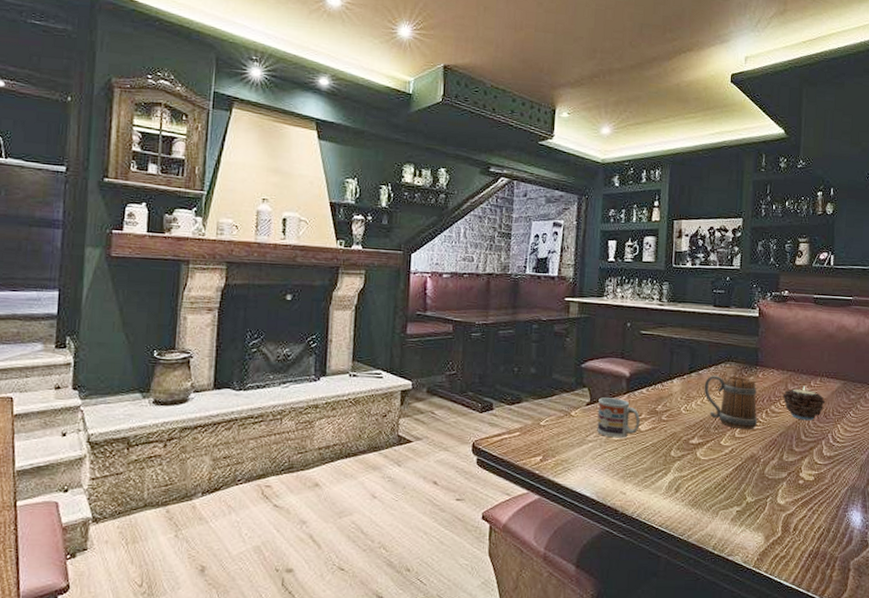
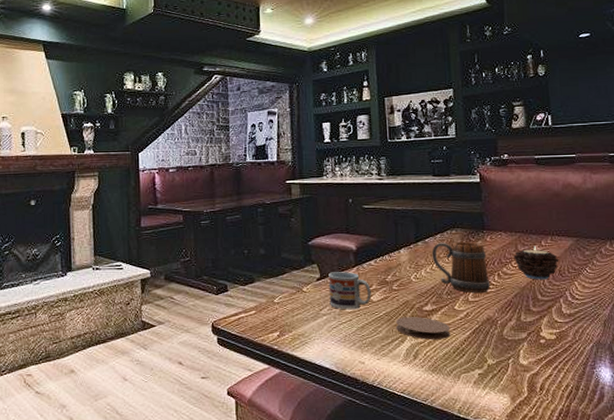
coaster: none [660,449,715,474] -> present [395,317,451,340]

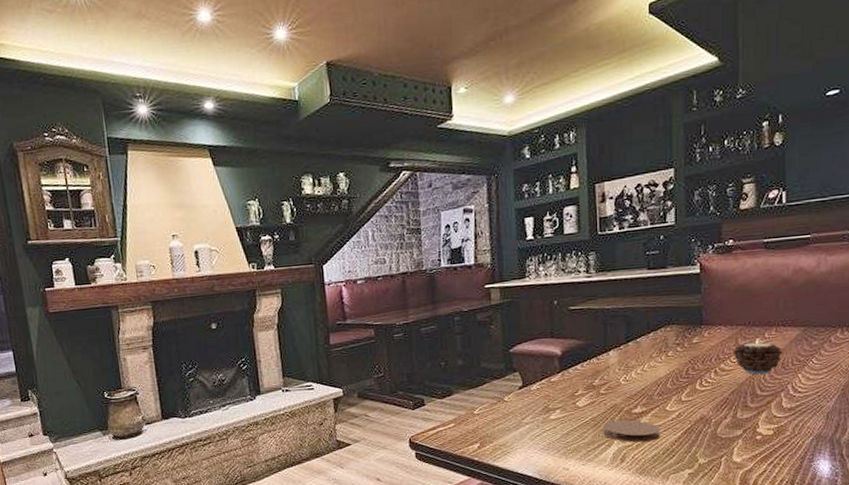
cup: present [328,272,371,310] -> none [531,378,577,417]
beer mug: present [432,241,491,293] -> none [643,338,706,392]

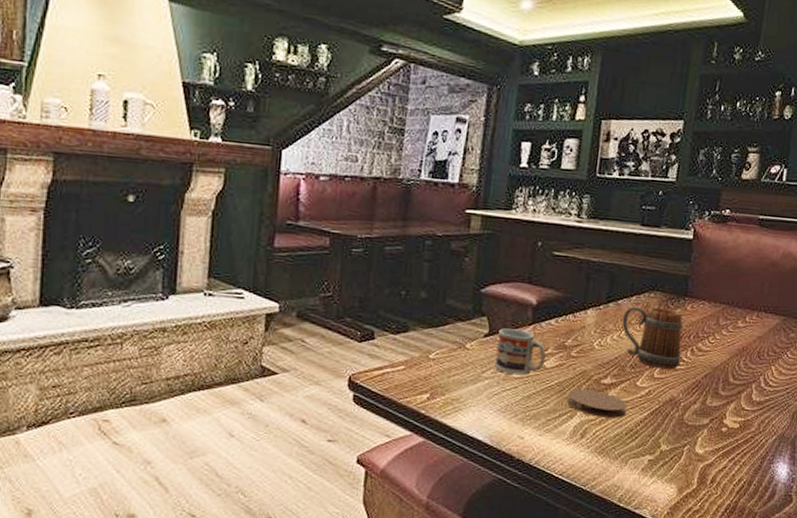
cup: none [531,378,577,417] -> present [495,328,546,376]
beer mug: none [643,338,706,392] -> present [622,305,683,369]
candle: present [733,338,783,375] -> none [712,320,761,361]

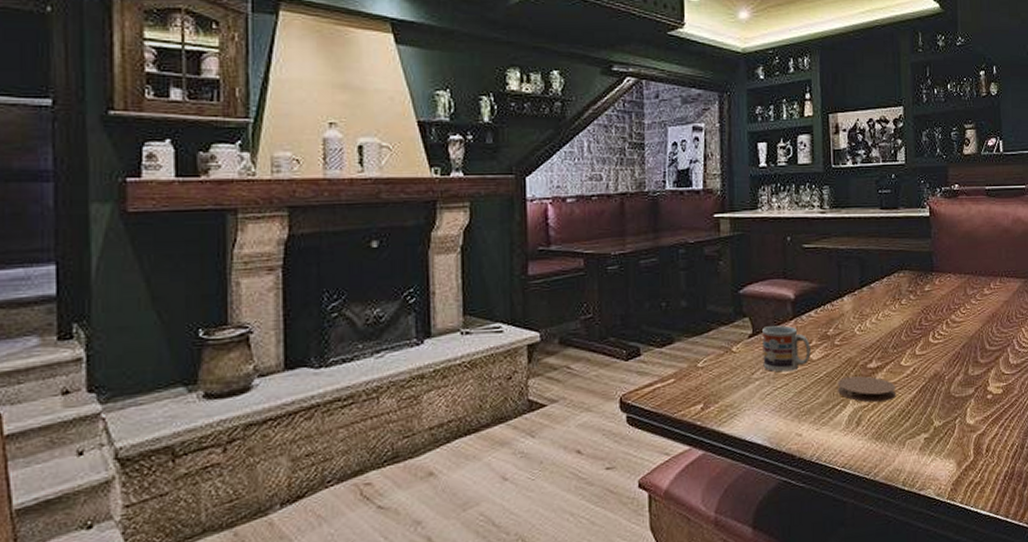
beer mug: present [622,305,683,369] -> none [877,285,939,345]

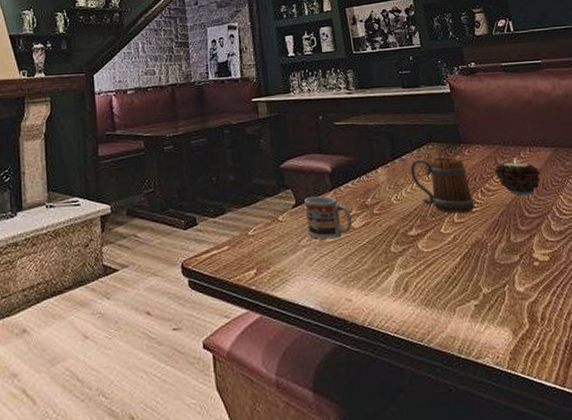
coaster: present [837,376,896,402] -> none [380,243,440,269]
beer mug: none [877,285,939,345] -> present [410,156,475,213]
candle: none [962,288,1008,328] -> present [494,158,541,195]

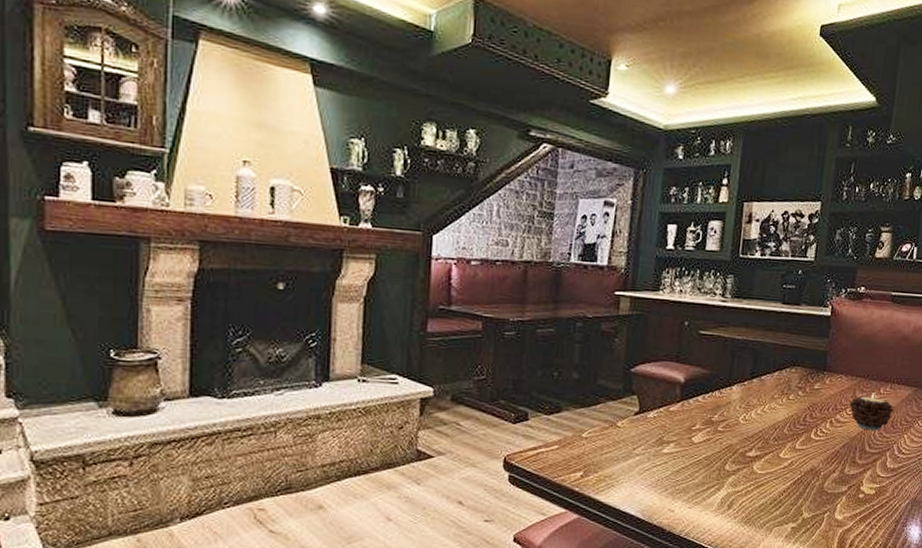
cup: present [304,196,352,240] -> none [645,406,694,451]
beer mug: present [410,156,475,213] -> none [765,380,822,440]

